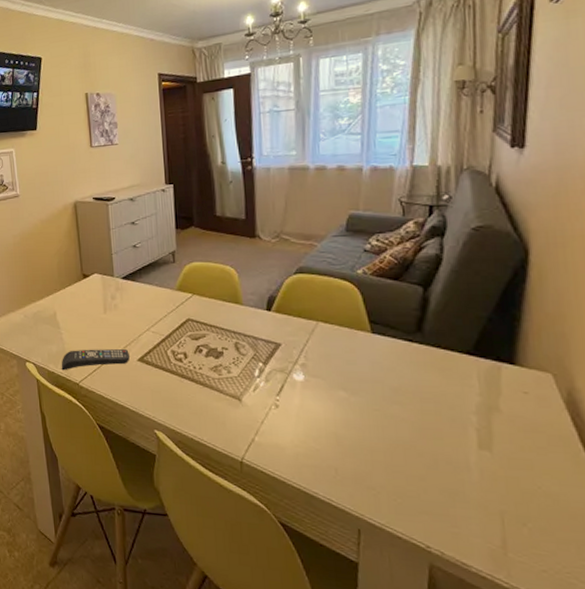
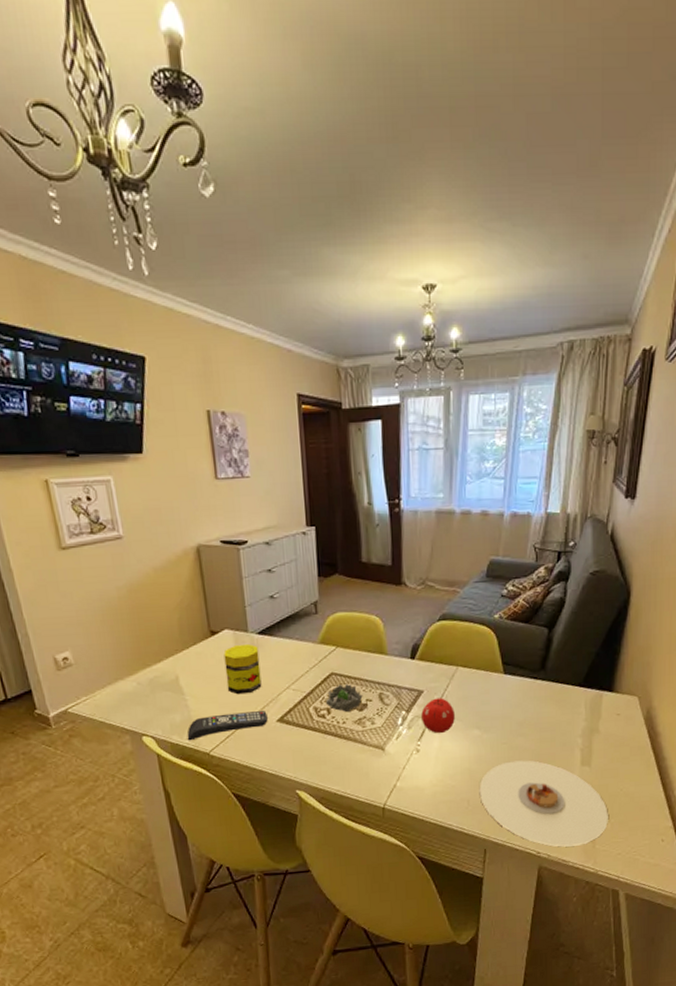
jar: none [93,287,125,333] -> present [223,643,262,695]
flower: none [182,329,219,359] -> present [325,683,363,713]
fruit: none [279,353,317,391] -> present [421,698,455,734]
plate: none [348,431,524,549] -> present [479,760,608,847]

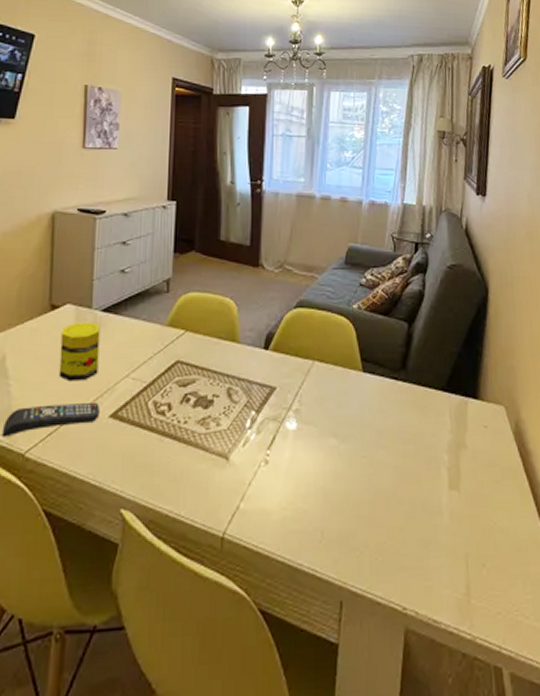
flower: present [325,683,363,713] -> none [167,373,209,410]
fruit: present [421,698,455,734] -> none [273,397,309,442]
plate: present [479,760,608,847] -> none [335,479,483,601]

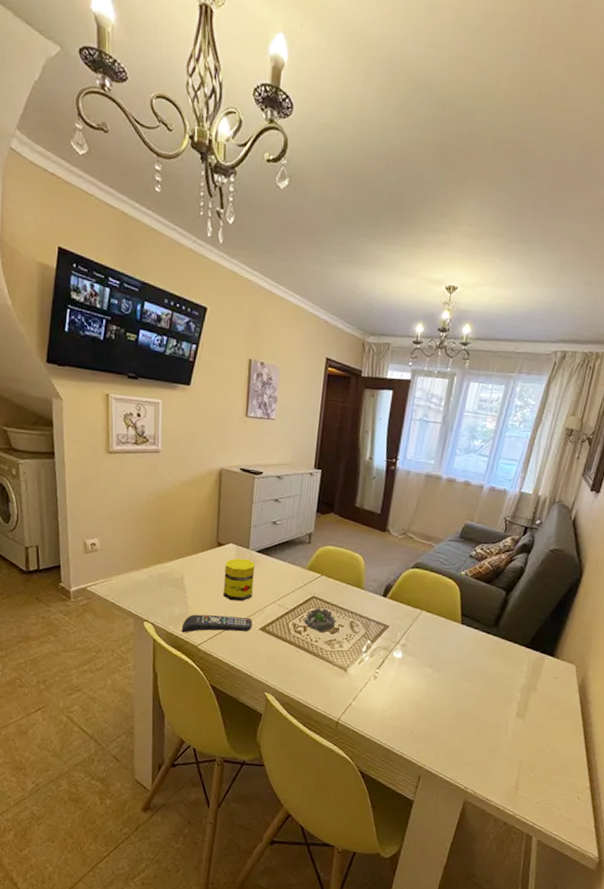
flower: none [167,373,209,410] -> present [303,607,337,633]

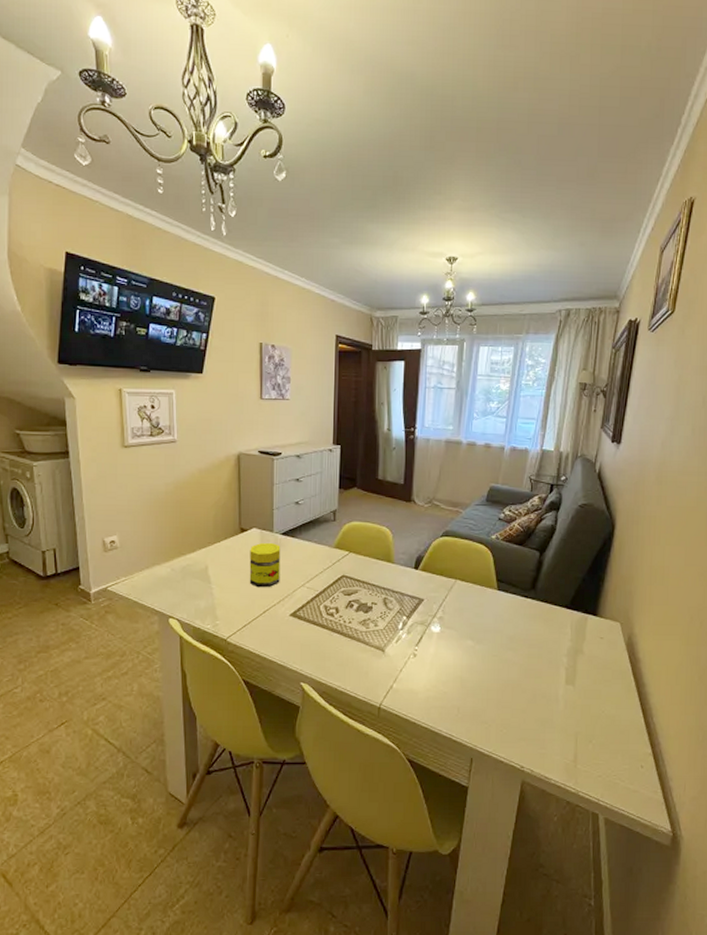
remote control: present [181,614,253,633] -> none [208,604,282,627]
flower: present [303,607,337,633] -> none [335,586,369,613]

